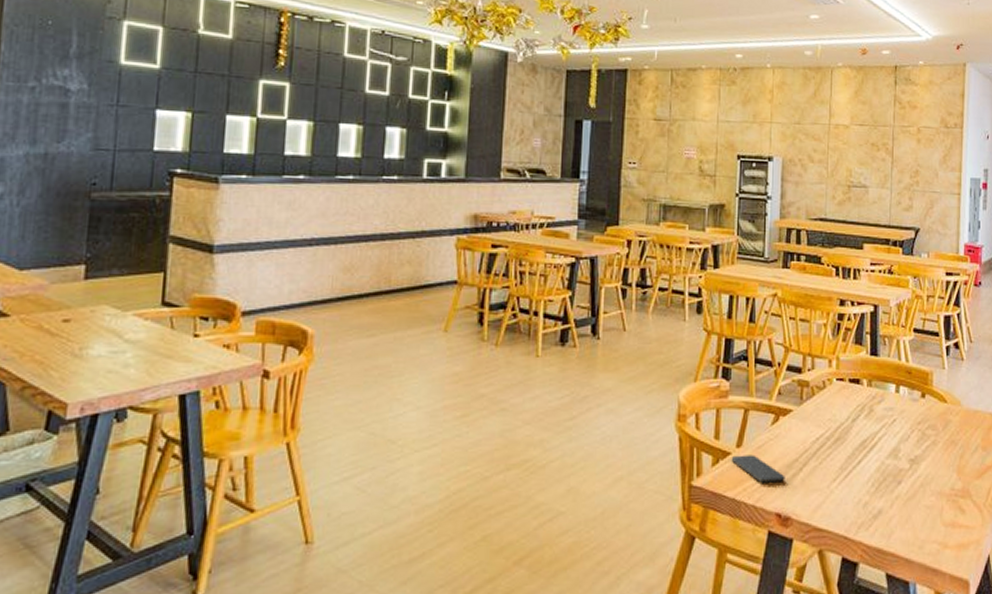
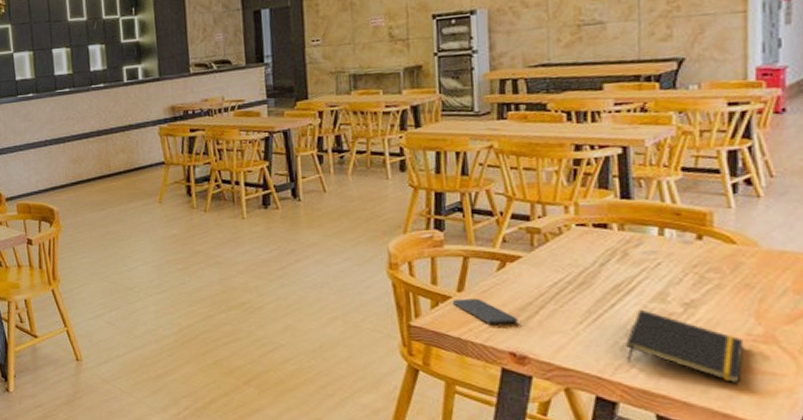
notepad: none [867,465,949,538] -> present [626,309,744,384]

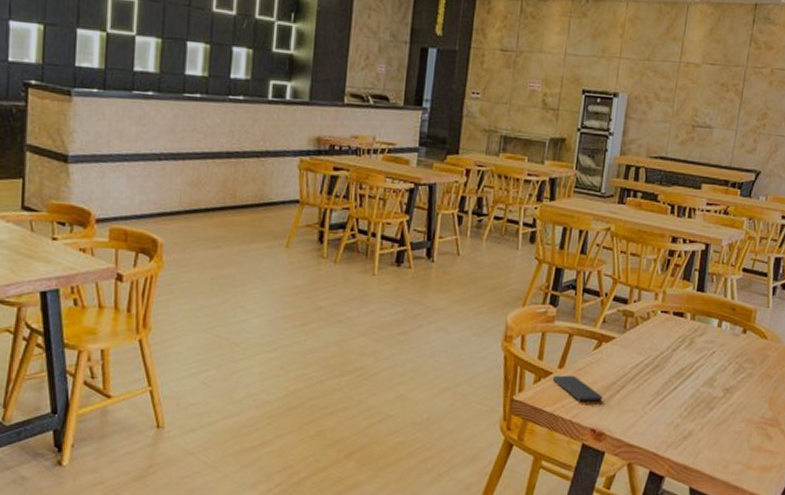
notepad: present [626,309,744,384] -> none [677,392,758,461]

